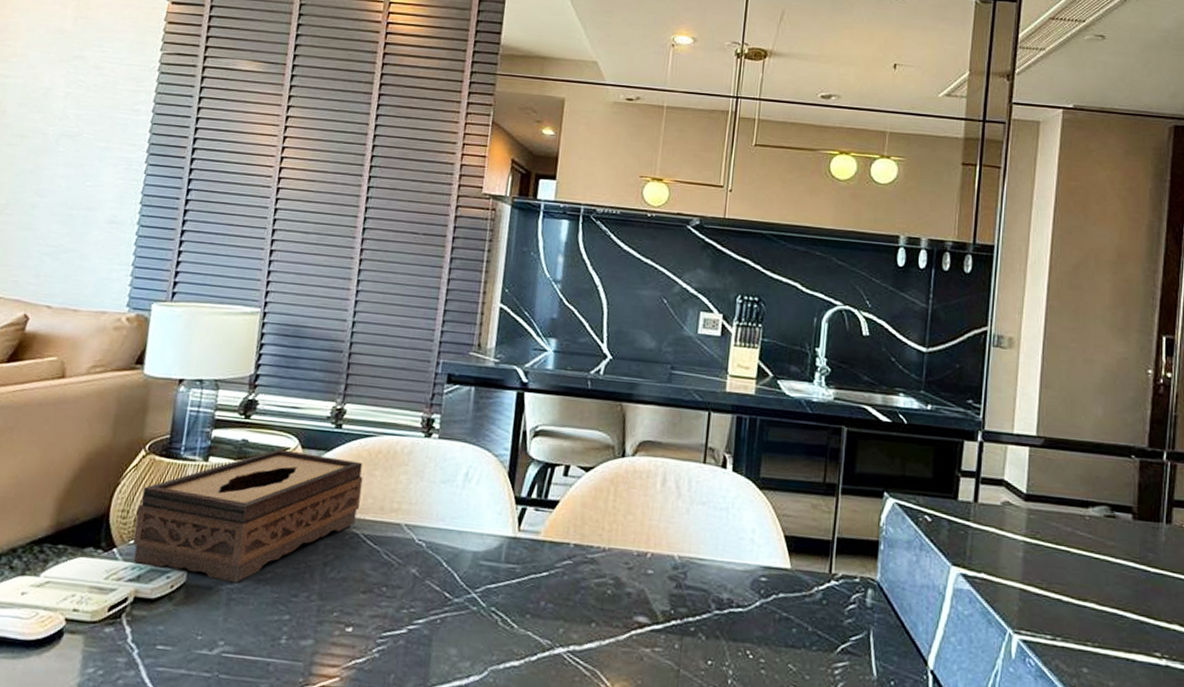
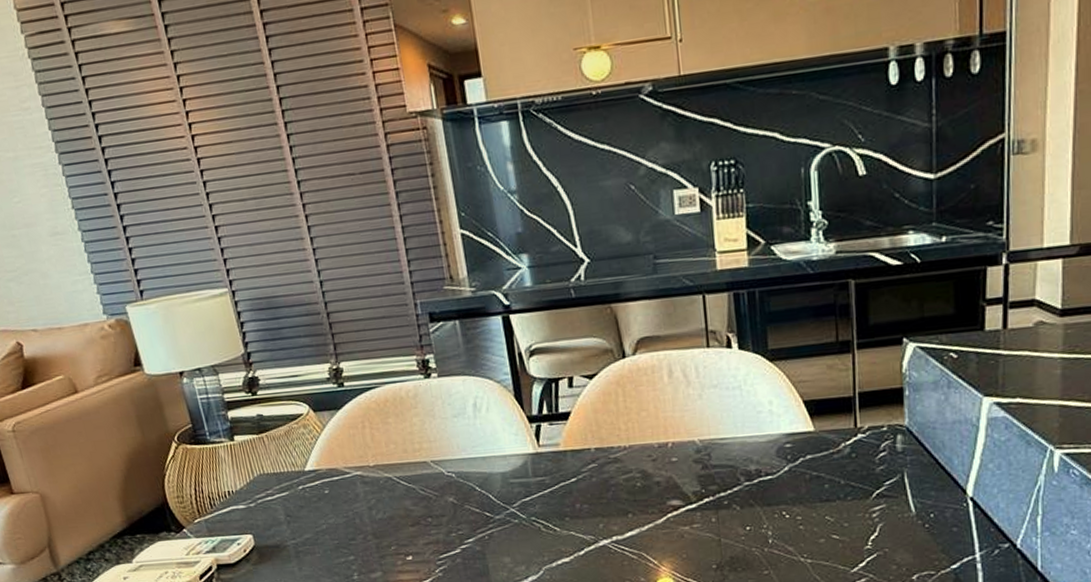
tissue box: present [132,449,363,583] -> none [187,413,385,539]

